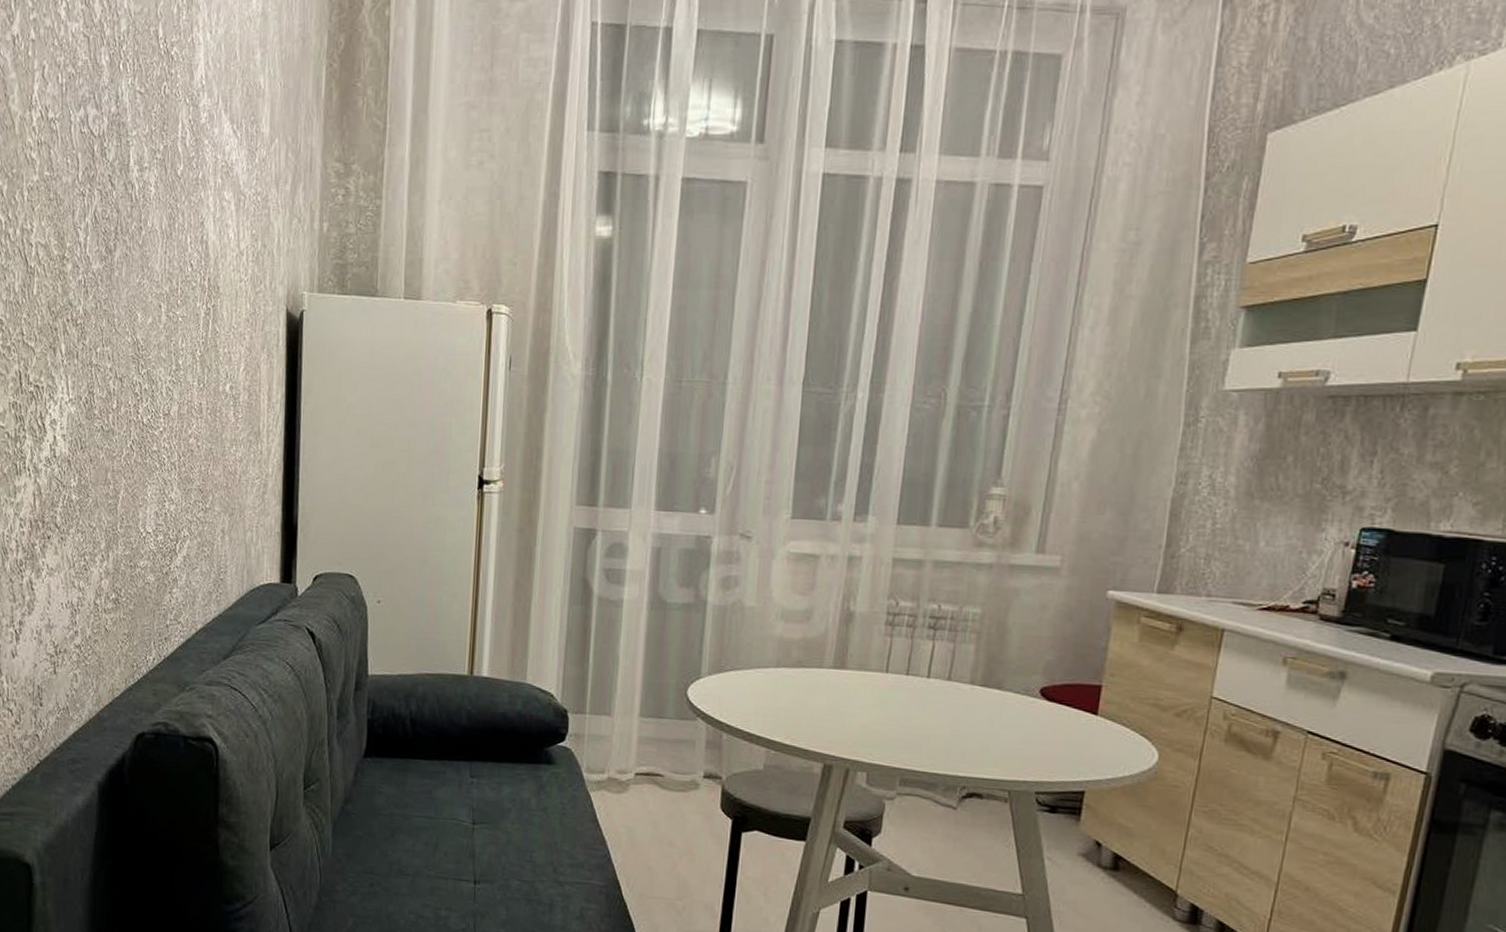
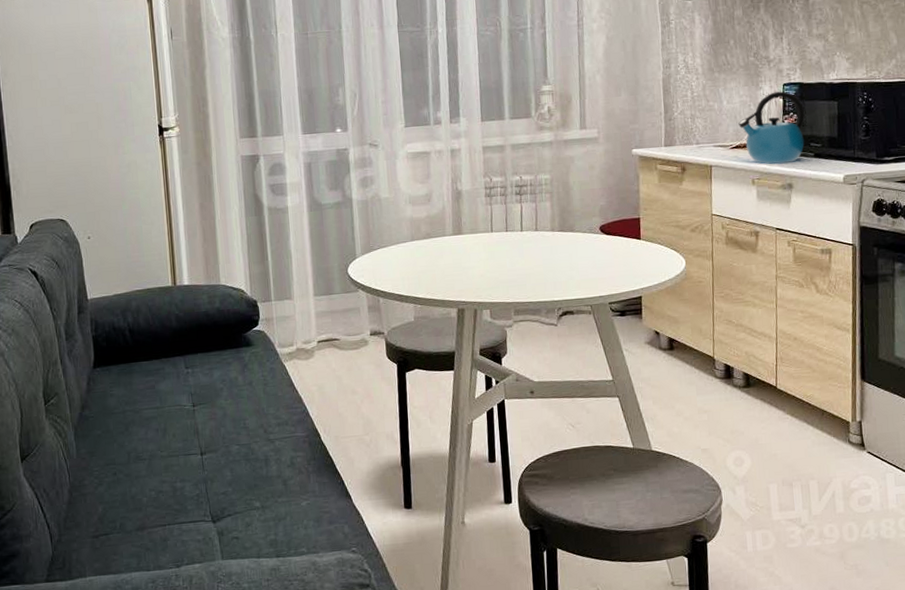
kettle: none [1277,538,1387,642] -> present [738,91,805,164]

